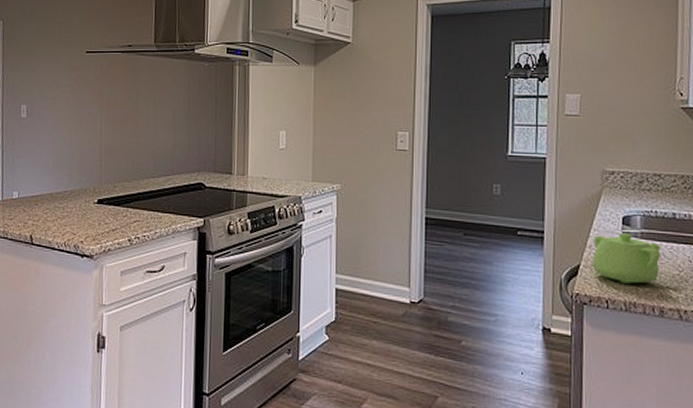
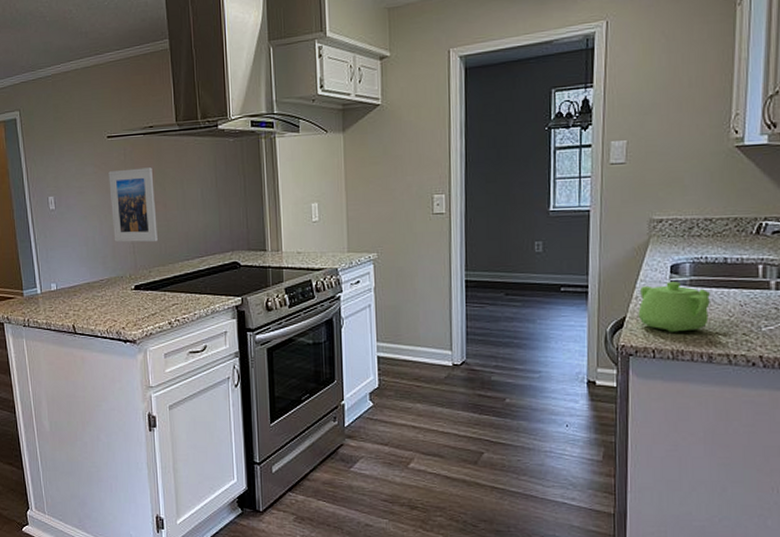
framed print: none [82,84,127,158] -> present [108,167,158,243]

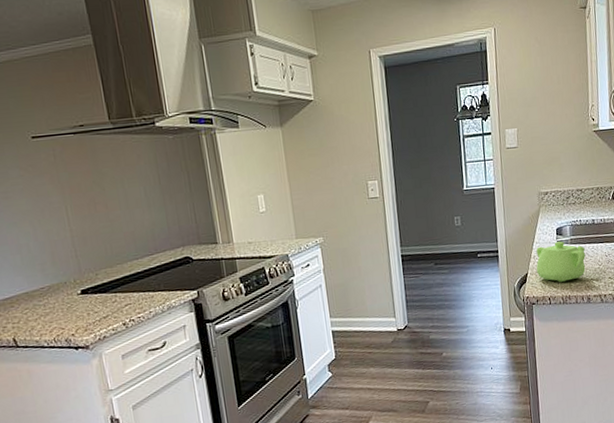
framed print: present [108,167,158,243] -> none [37,167,102,247]

